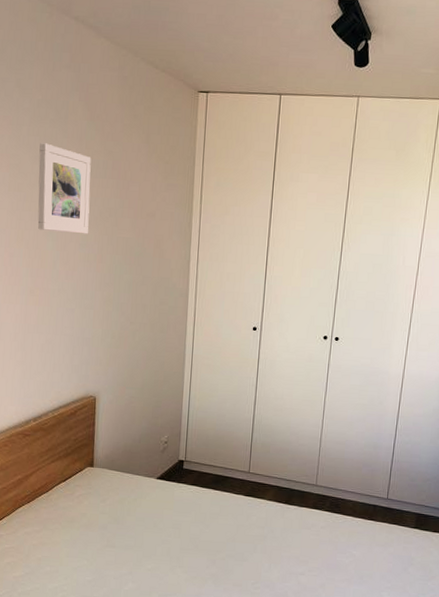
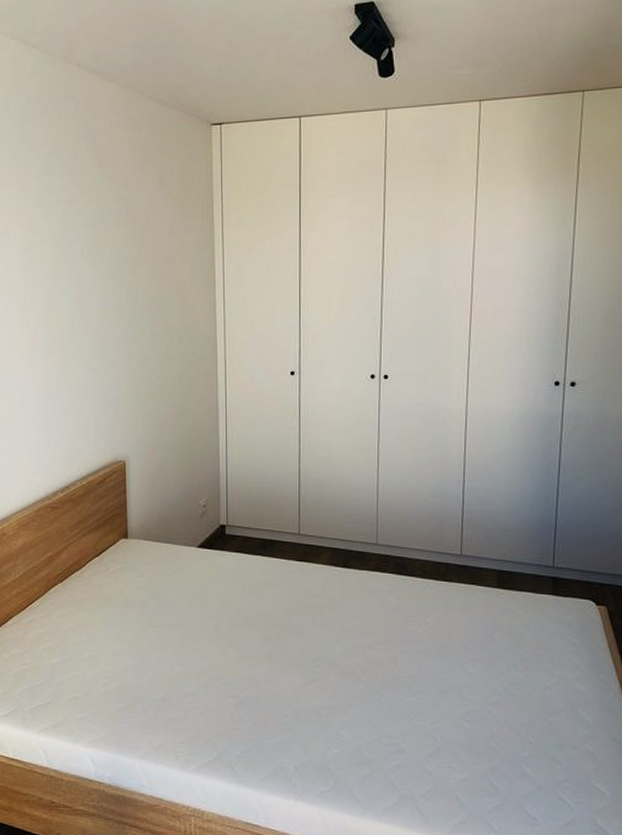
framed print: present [37,143,91,234] -> none [50,196,105,288]

